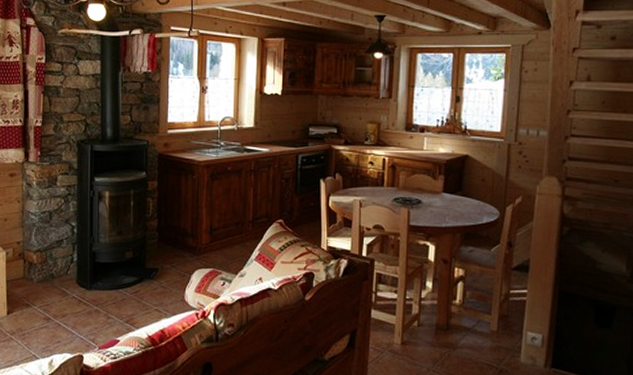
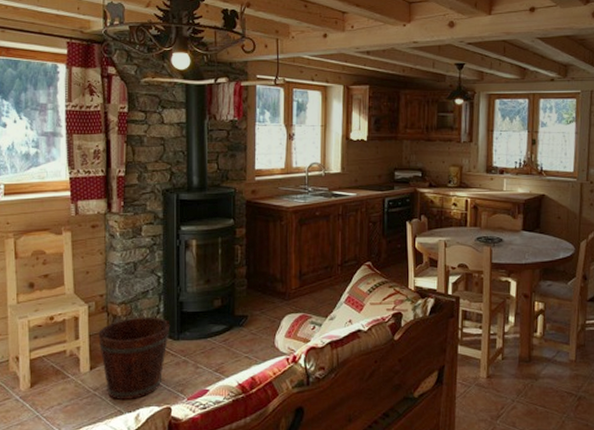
bucket: none [15,265,83,346] -> present [98,316,170,401]

